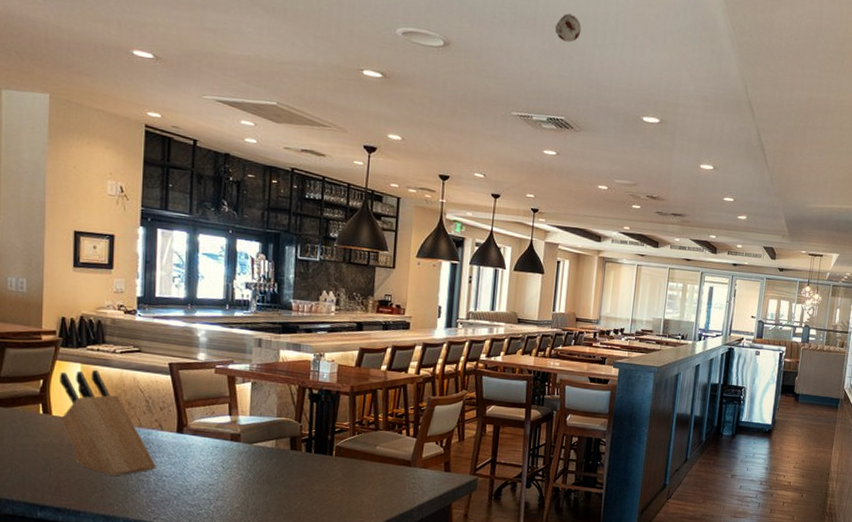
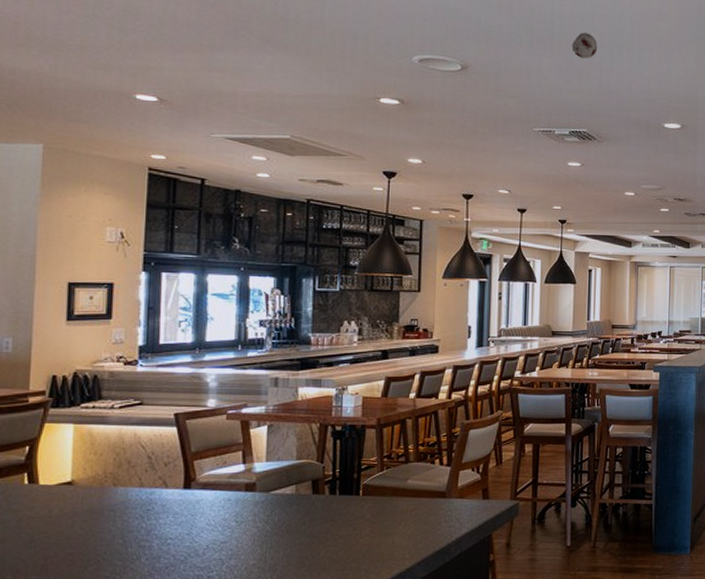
knife block: present [60,369,157,477] -> none [48,428,160,546]

